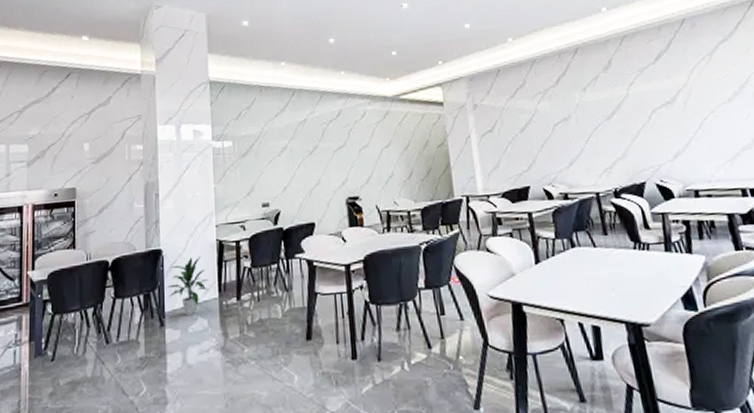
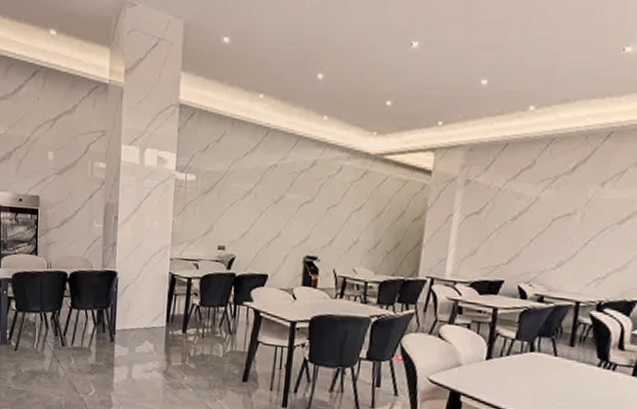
indoor plant: present [167,256,209,316] -> none [119,284,158,338]

